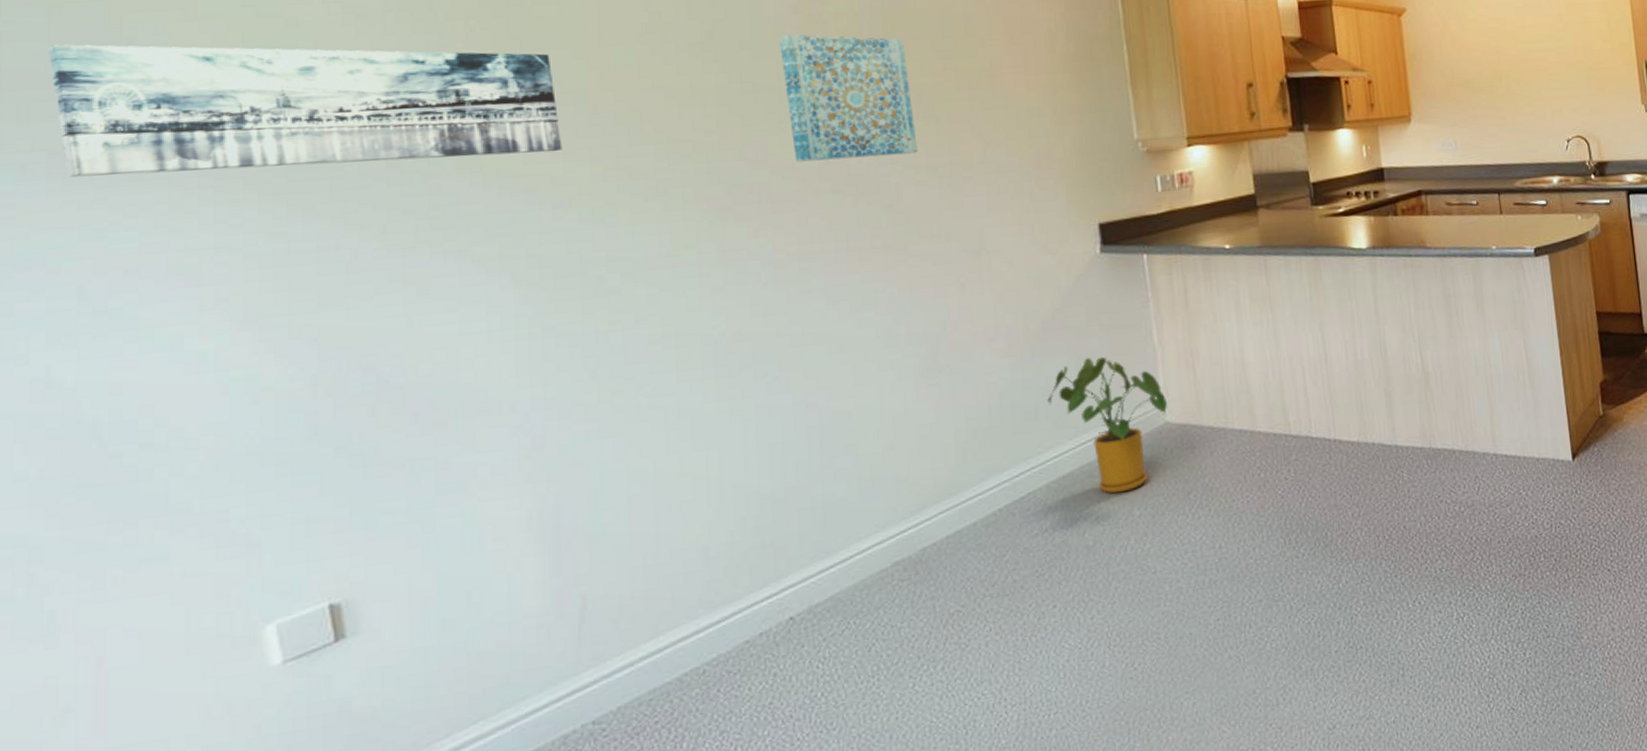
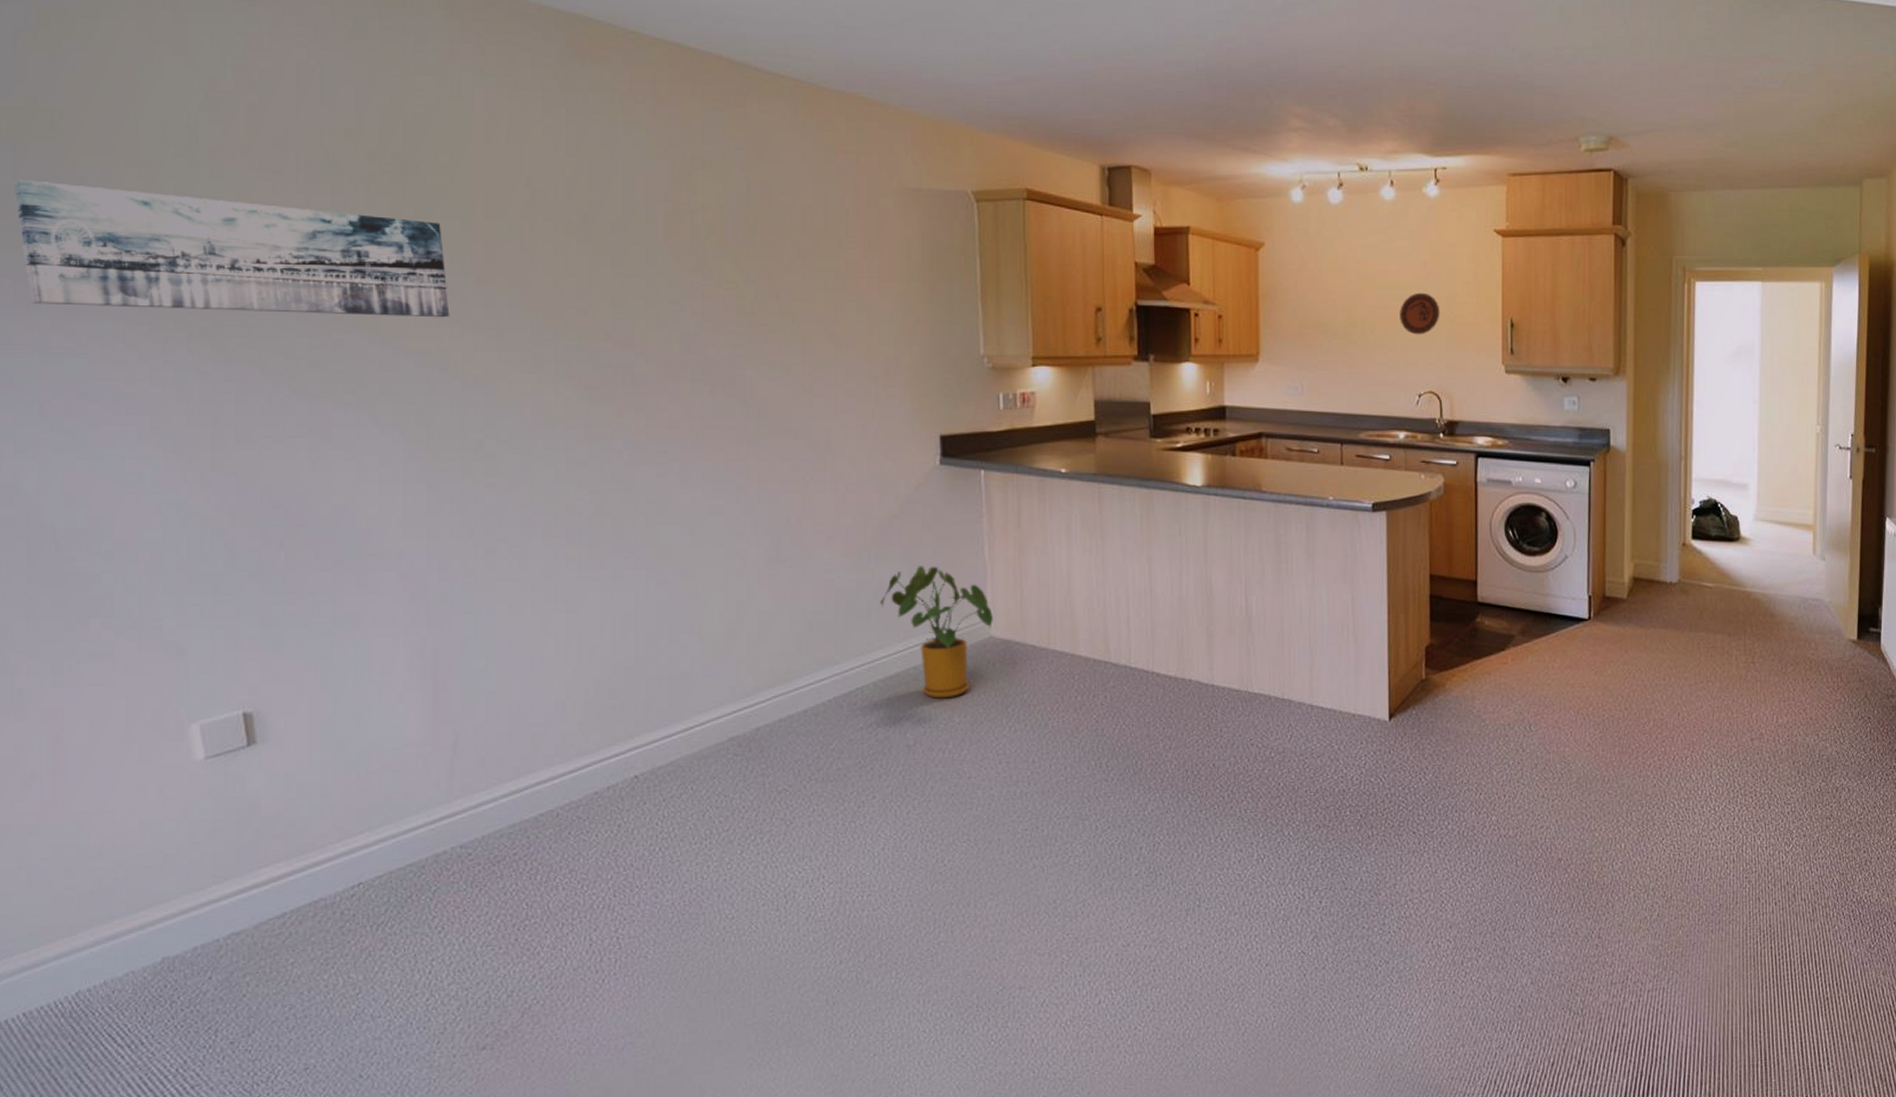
wall art: present [779,34,918,162] -> none [650,221,773,349]
decorative plate: none [1541,43,1579,84] -> present [1400,292,1440,335]

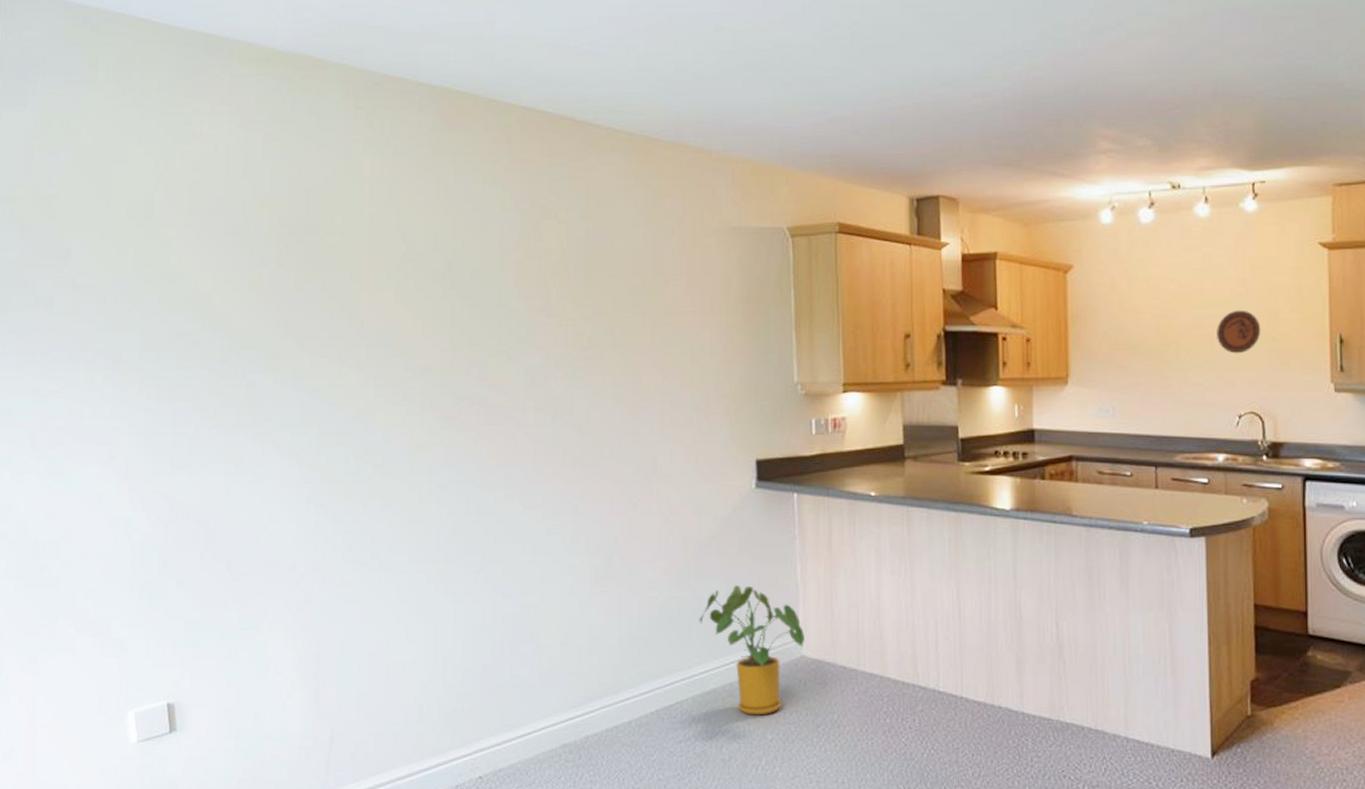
wall art: present [13,180,450,318] -> none [20,253,339,359]

